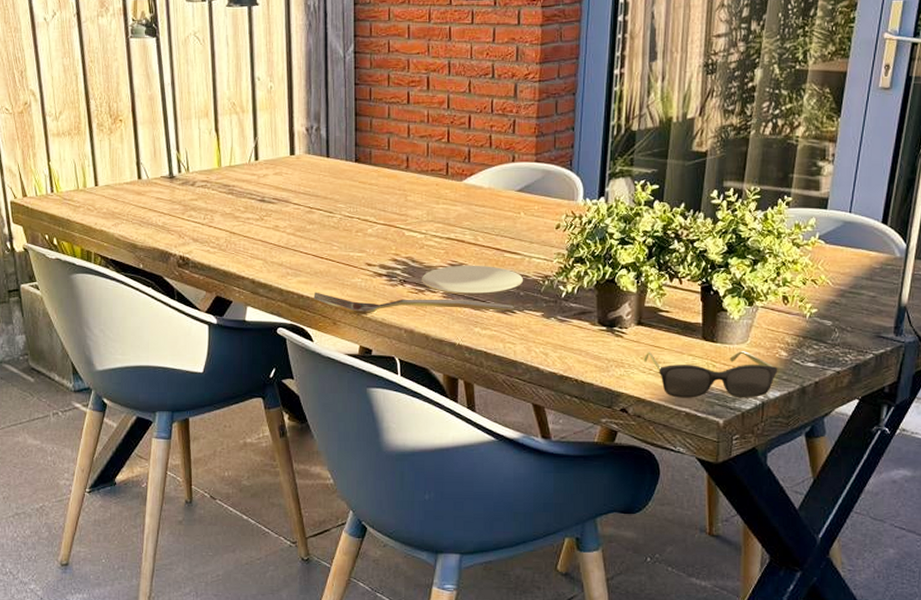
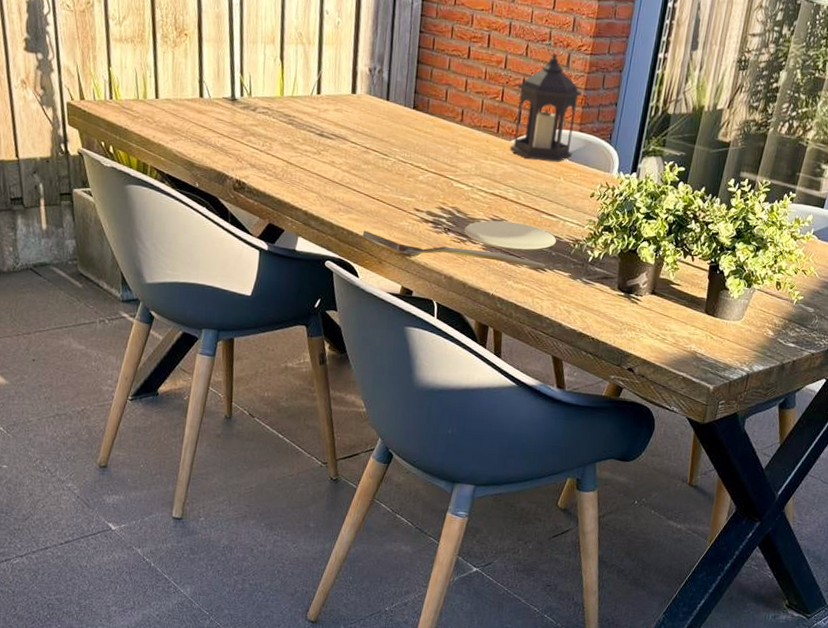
lantern: none [462,70,533,197] -> present [509,38,582,162]
sunglasses: present [643,351,778,398] -> none [652,319,764,370]

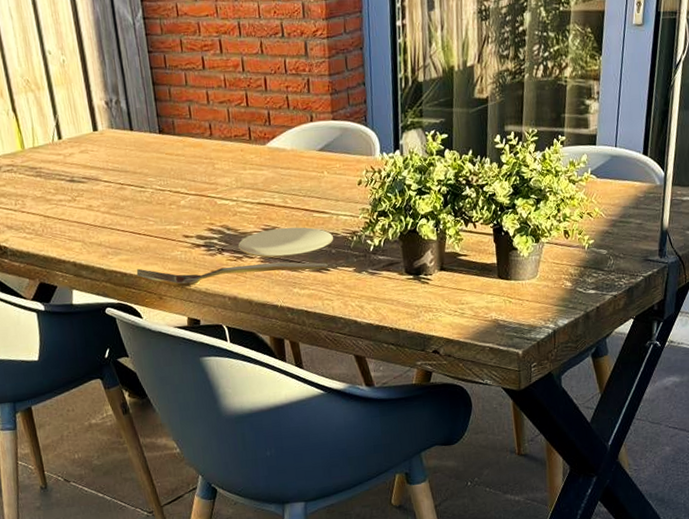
lantern: present [509,38,582,162] -> none [260,28,331,159]

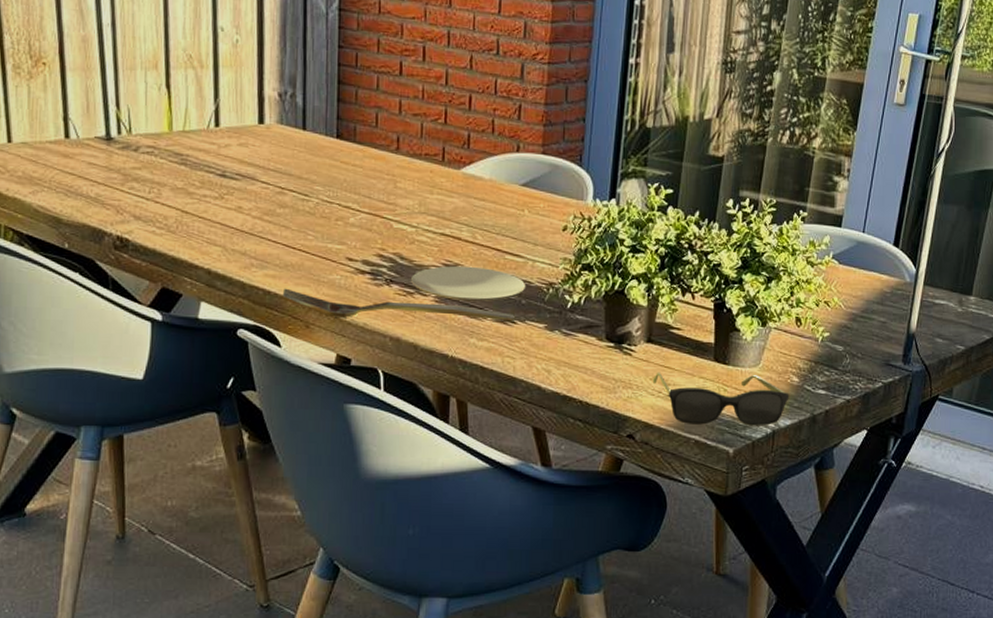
sunglasses: none [448,285,565,335] -> present [652,371,789,427]

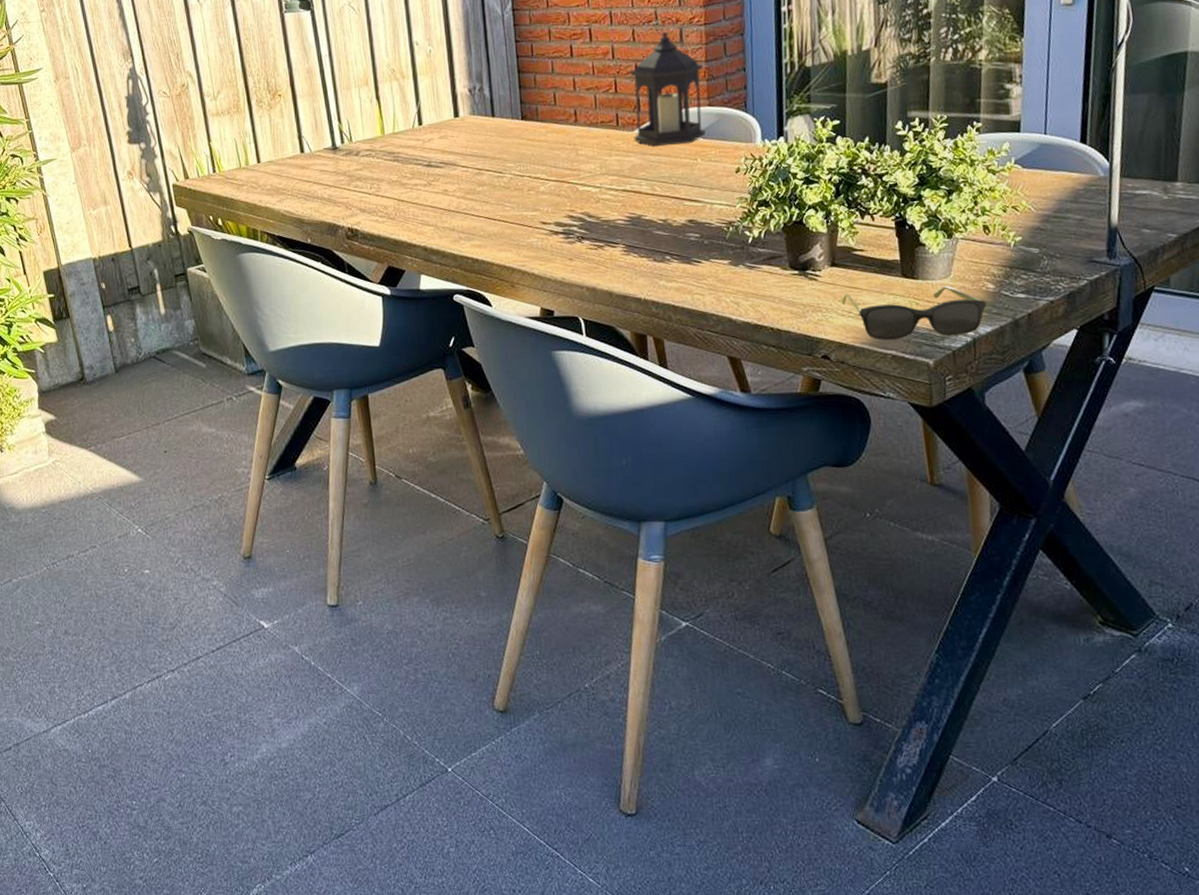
fork: present [282,288,516,322] -> none [488,252,701,275]
plate: present [411,266,526,302] -> none [600,215,707,248]
lantern: none [459,47,541,192] -> present [630,16,706,146]

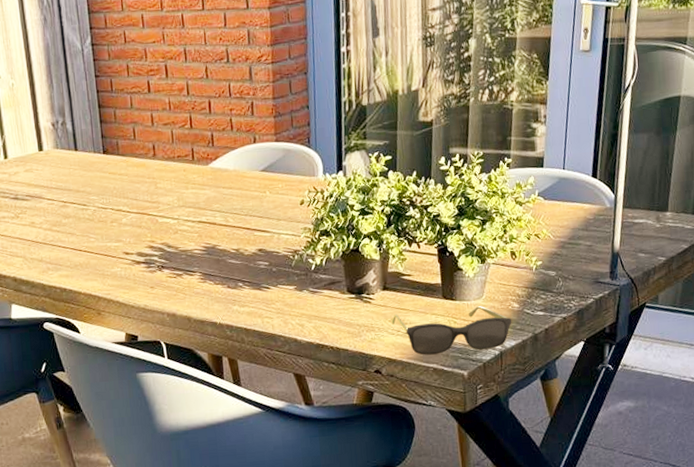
lantern: present [630,16,706,146] -> none [204,54,273,179]

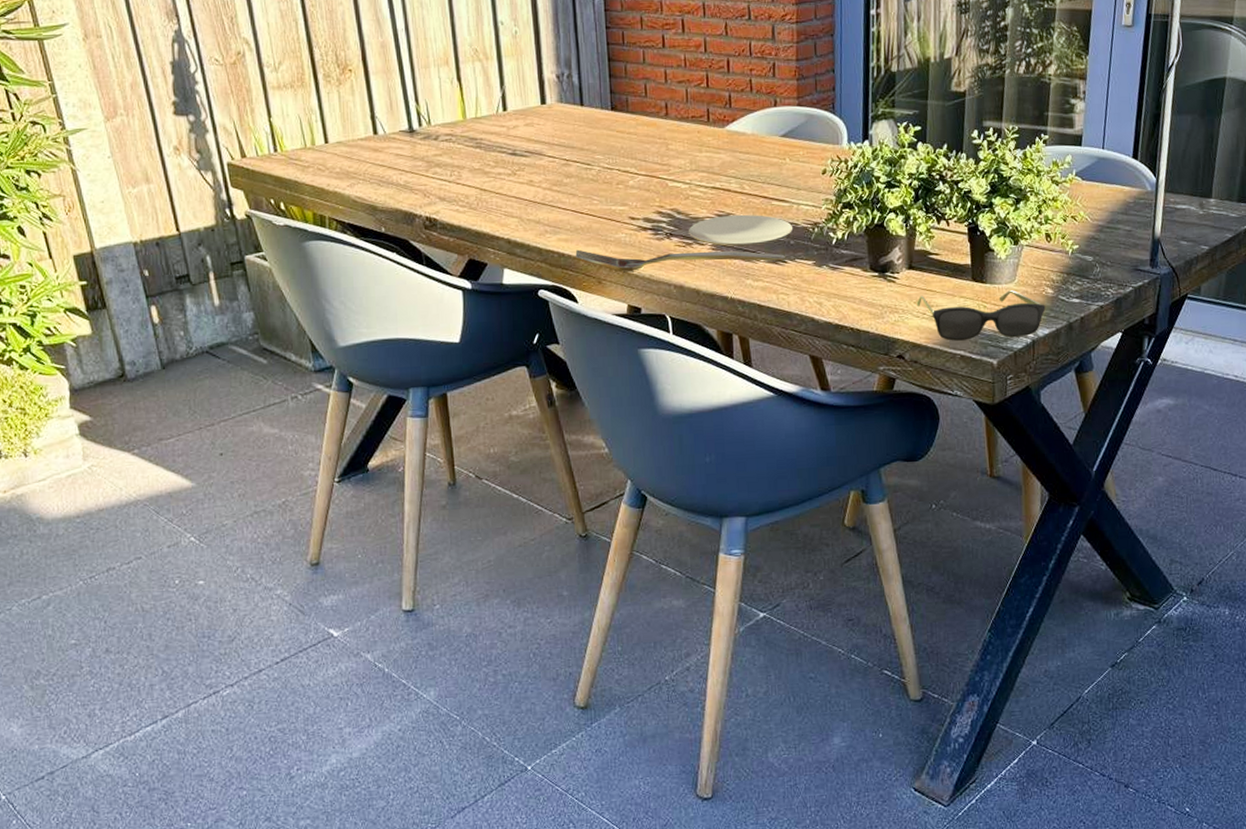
fork: none [75,280,269,303] -> present [575,249,786,272]
plate: none [179,245,275,276] -> present [689,214,794,247]

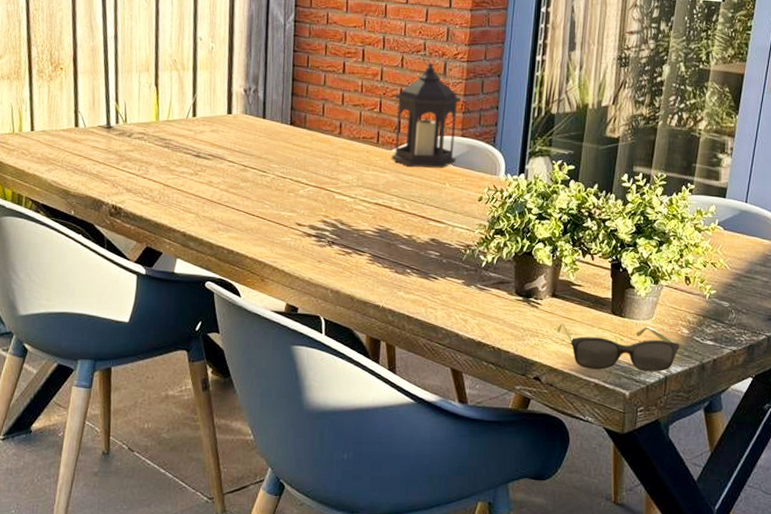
fork: present [575,249,786,272] -> none [243,248,438,278]
plate: present [689,214,794,247] -> none [350,230,447,261]
lantern: none [722,12,795,144] -> present [391,49,461,168]

